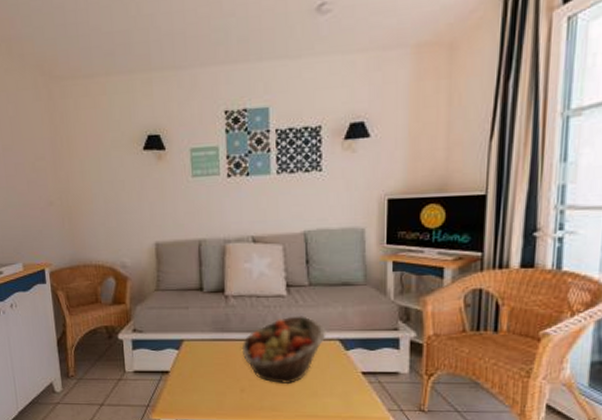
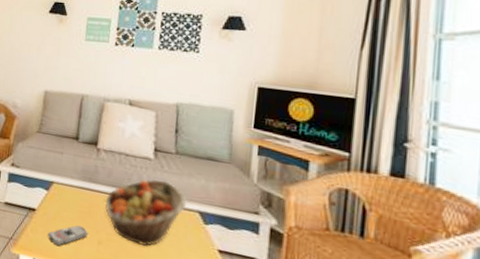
remote control: none [186,379,229,403] -> present [47,225,88,247]

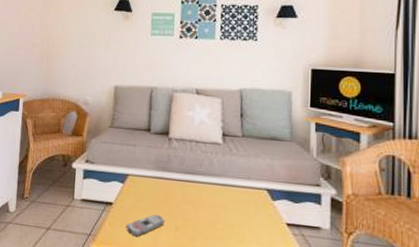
fruit basket: present [105,179,188,246] -> none [180,162,256,227]

